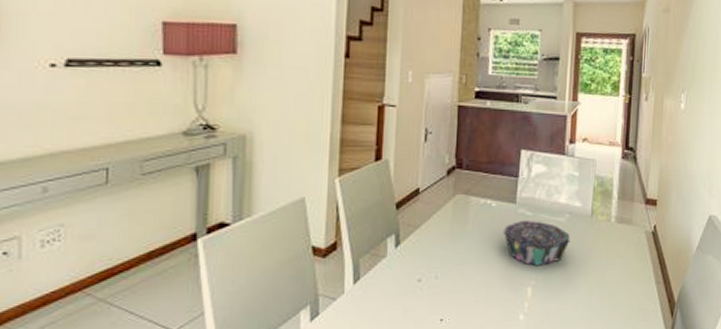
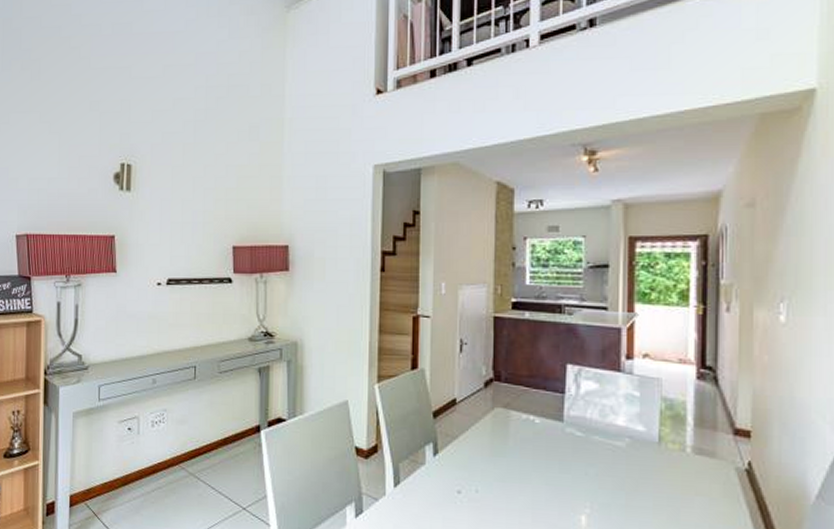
decorative bowl: present [502,220,570,266] -> none [549,440,632,493]

